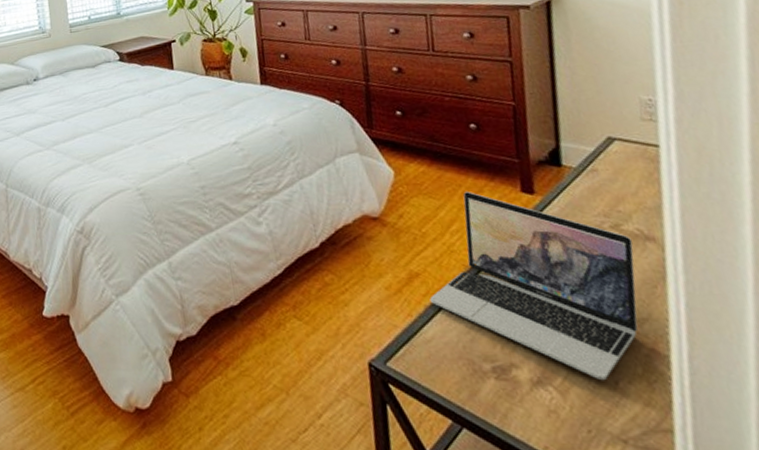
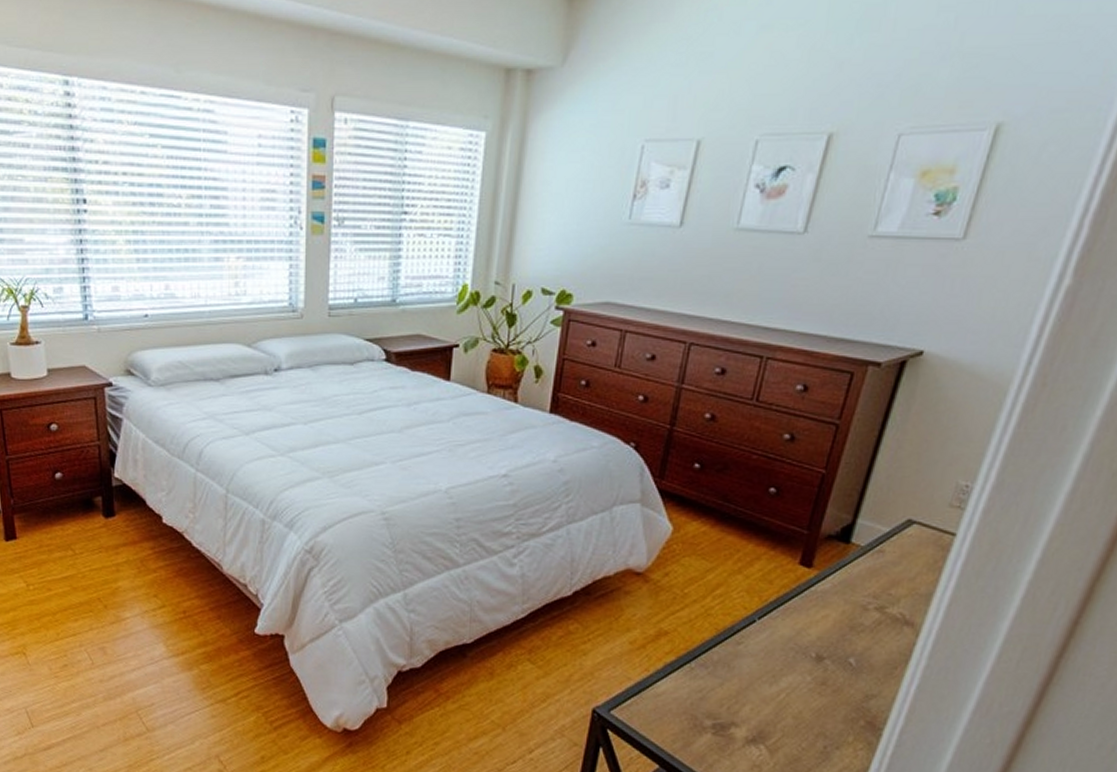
laptop: present [429,192,638,381] -> none [671,557,891,745]

